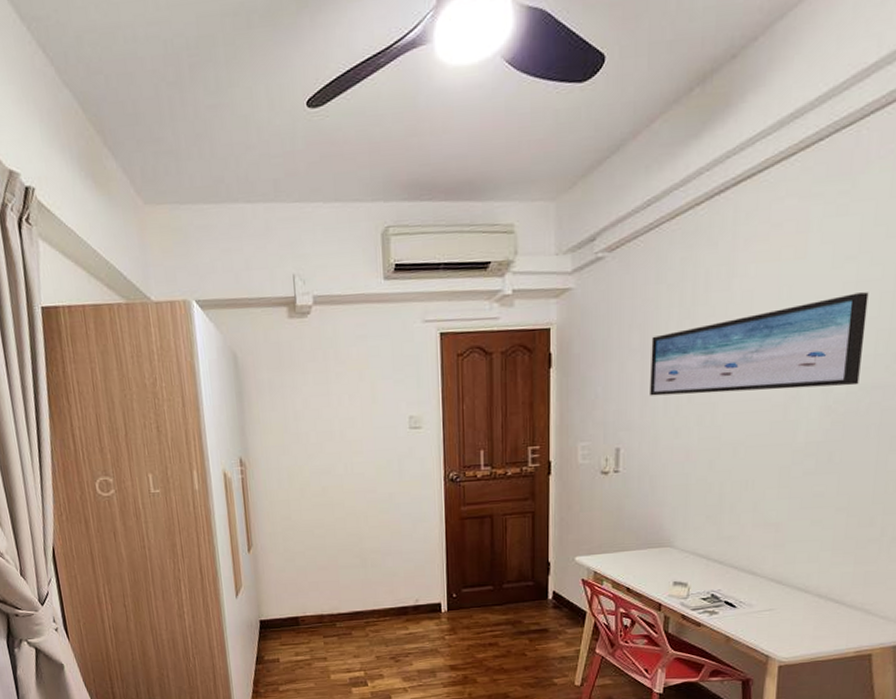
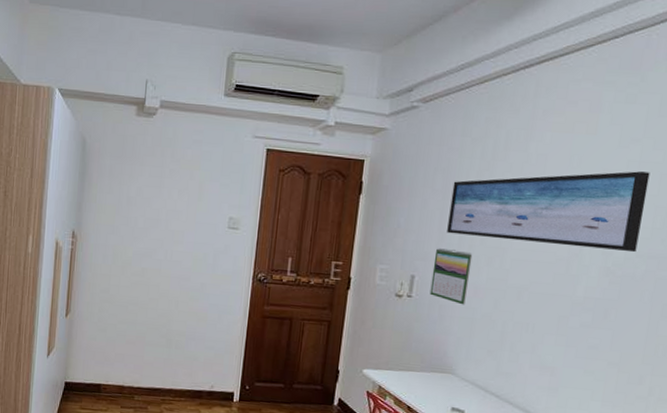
calendar: none [638,413,681,472] -> present [429,247,473,305]

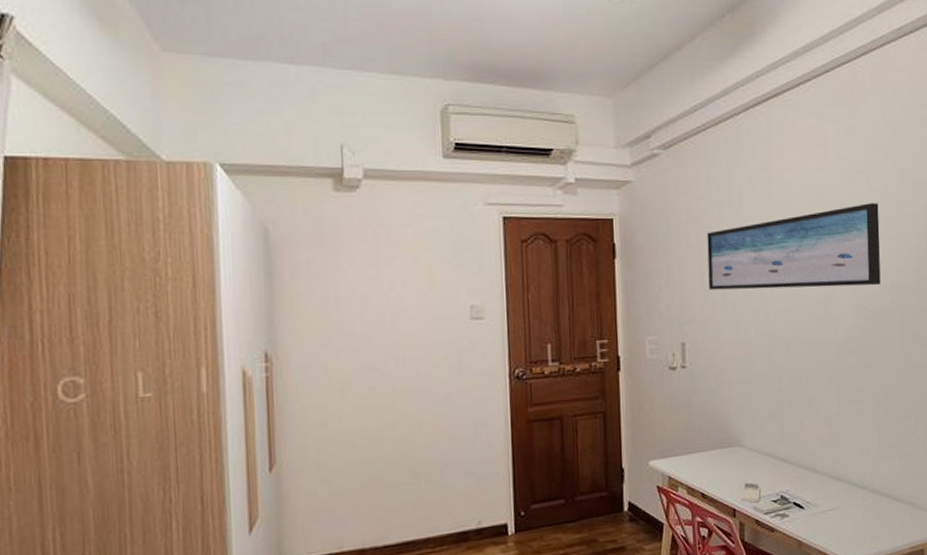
calendar: present [429,247,473,305] -> none [701,307,739,367]

